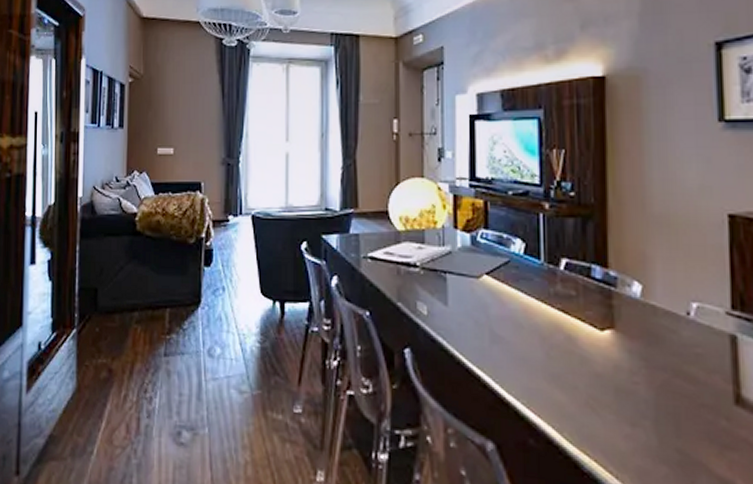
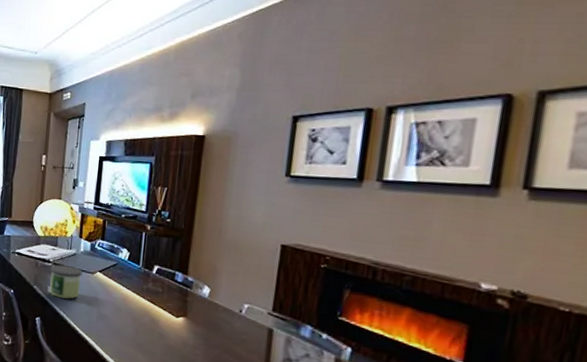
candle: none [418,269,463,318] -> present [50,265,83,299]

